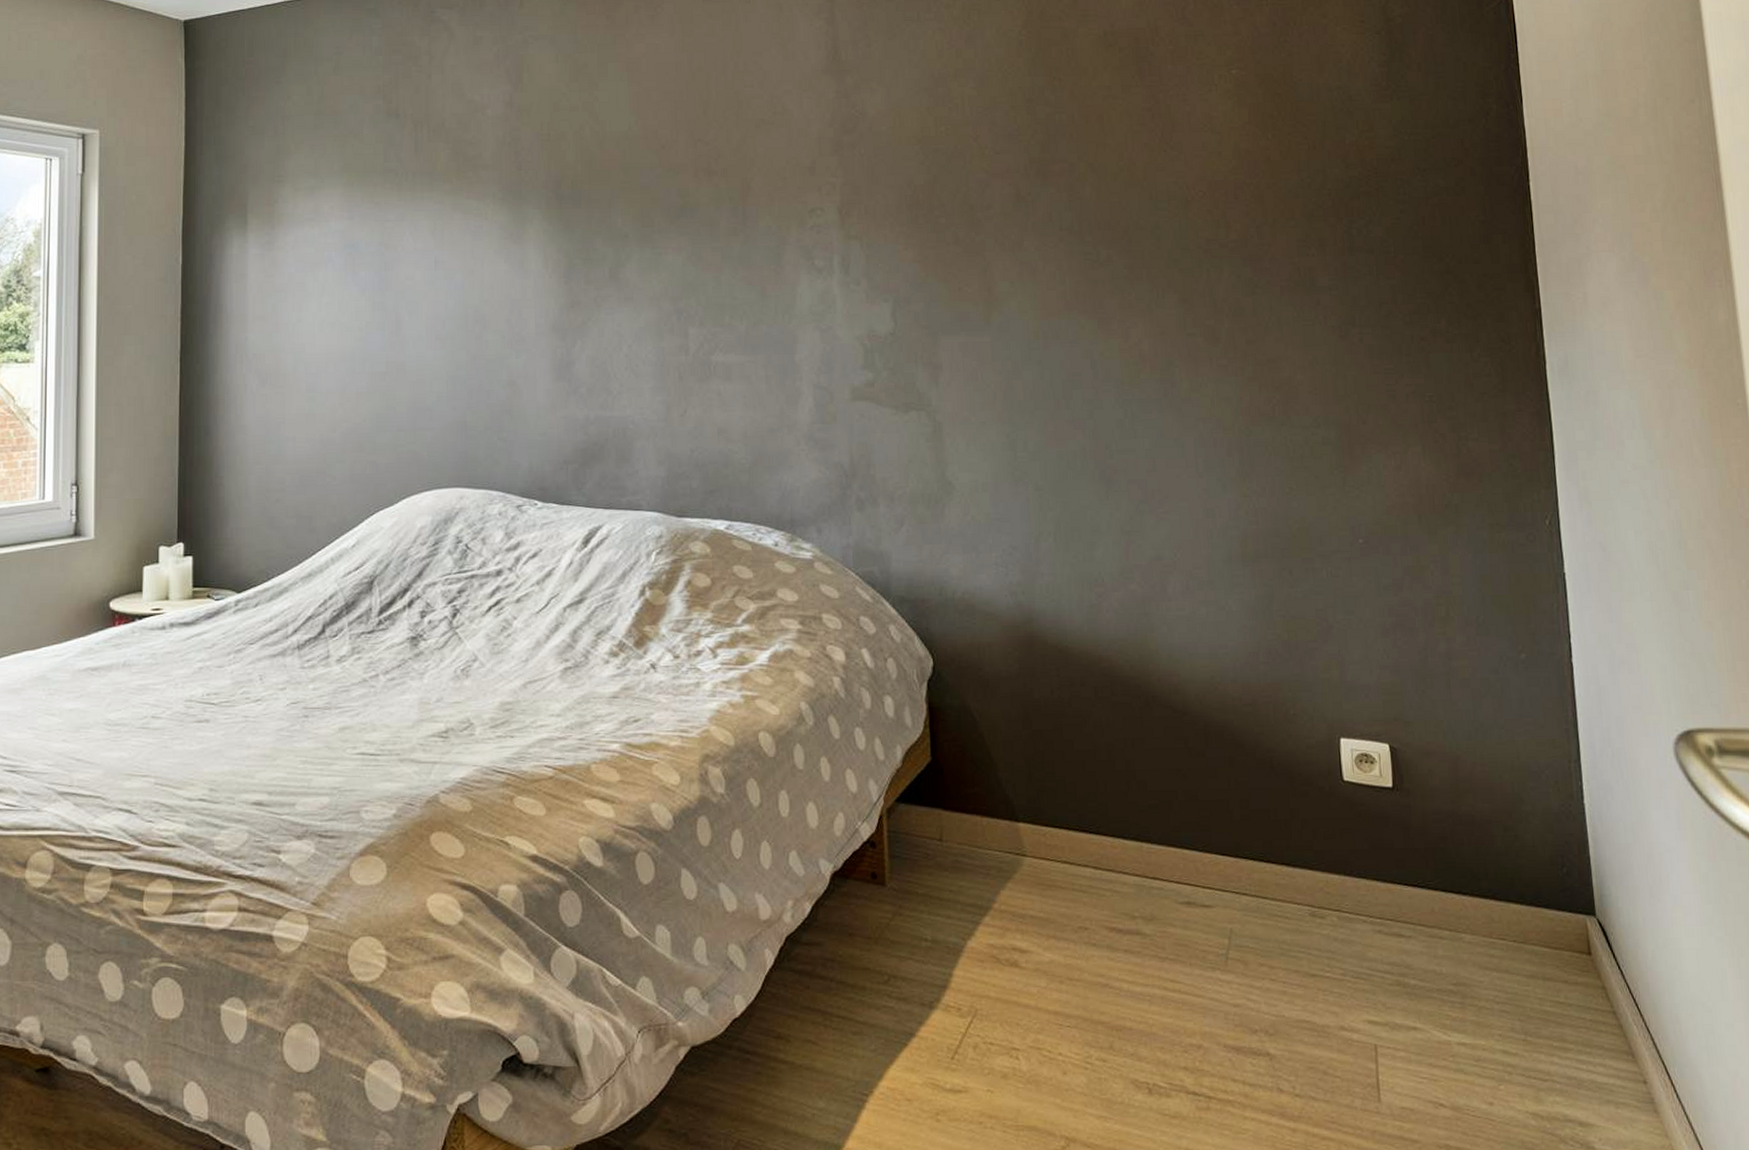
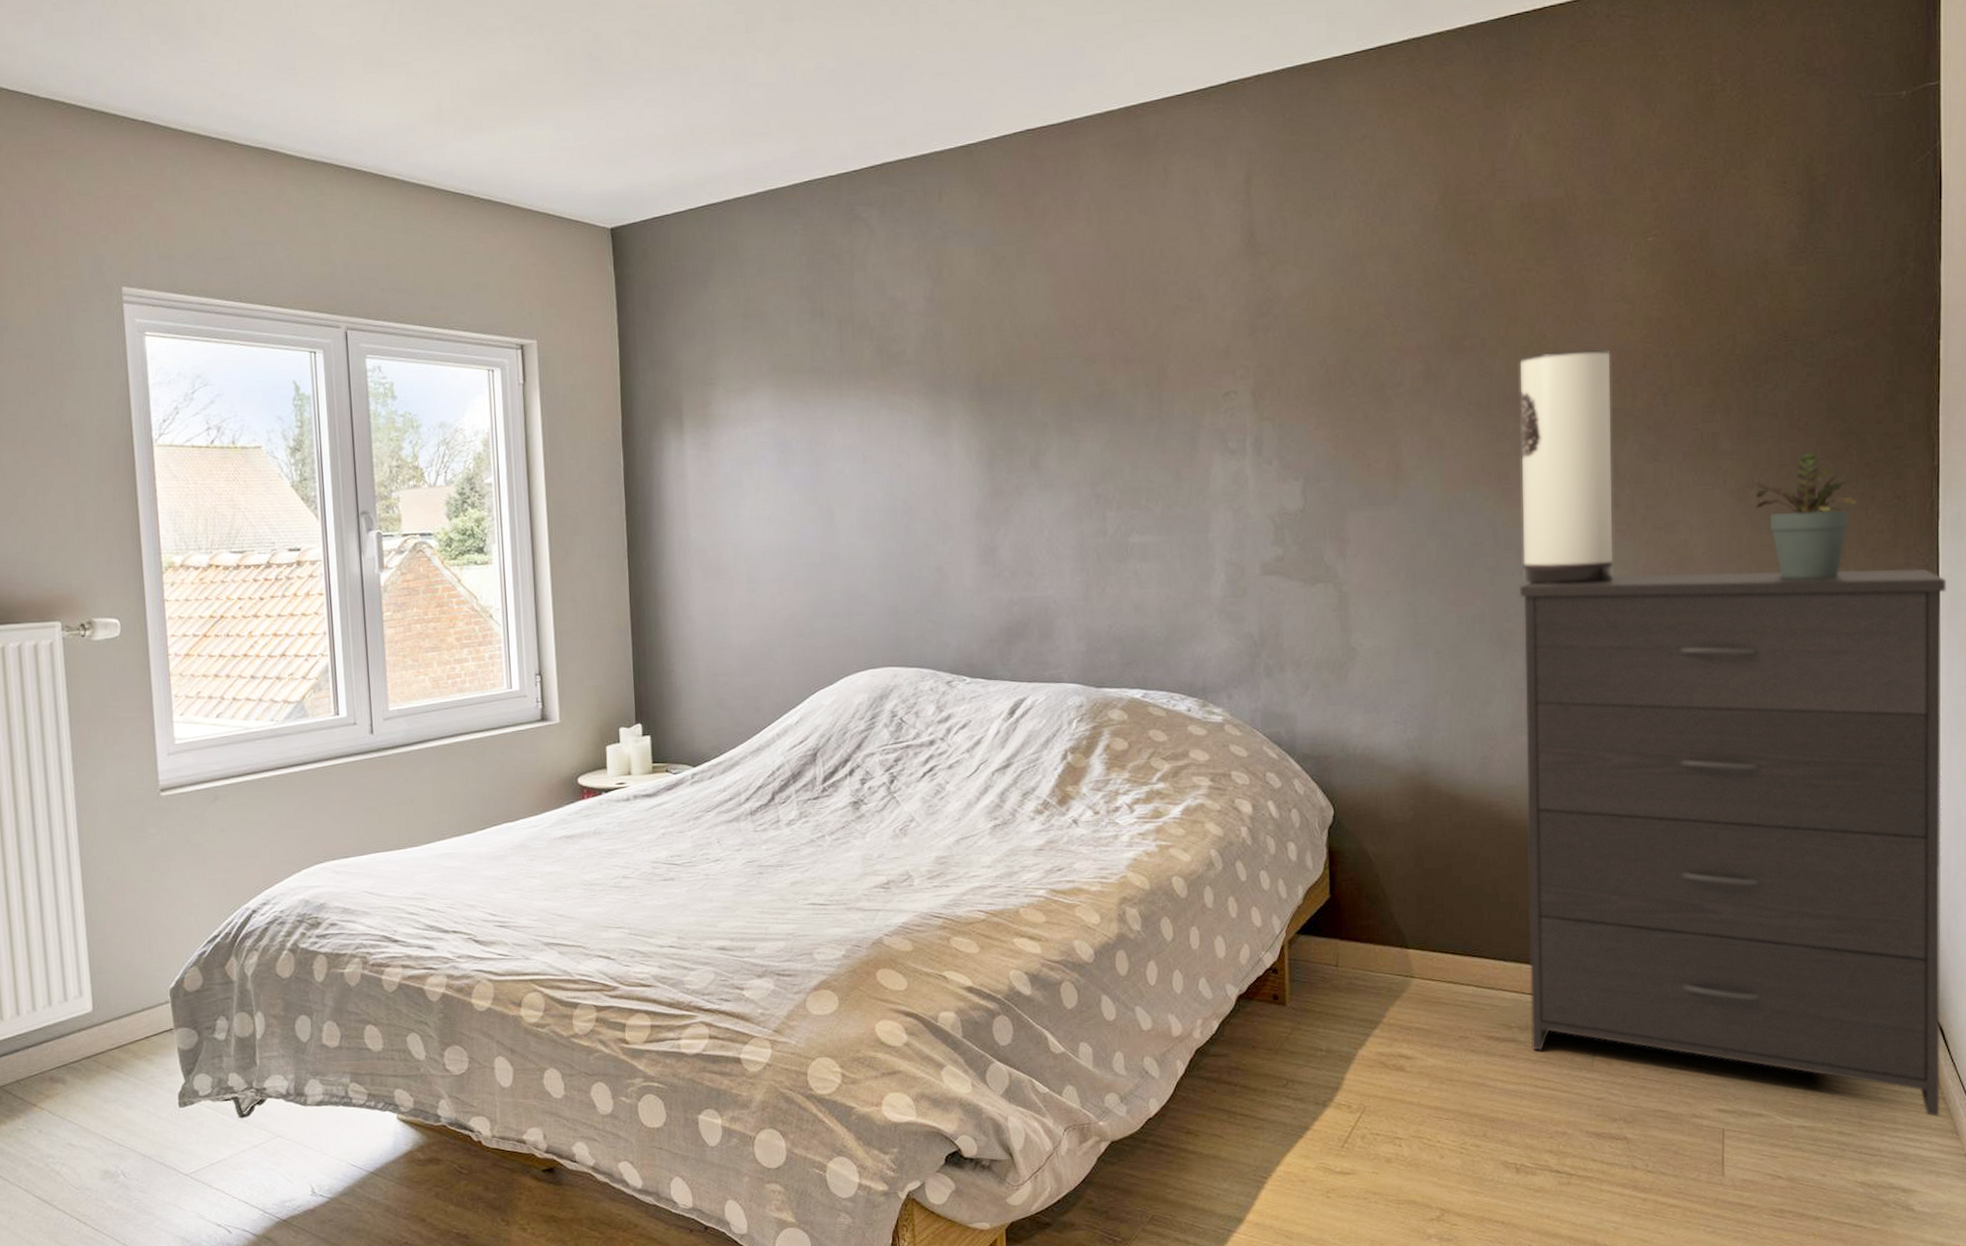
table lamp: none [1110,178,1219,420] -> present [1519,349,1615,584]
dresser: none [1120,412,1612,1035] -> present [1519,569,1947,1117]
potted plant: none [1356,291,1461,422] -> present [1755,452,1857,579]

